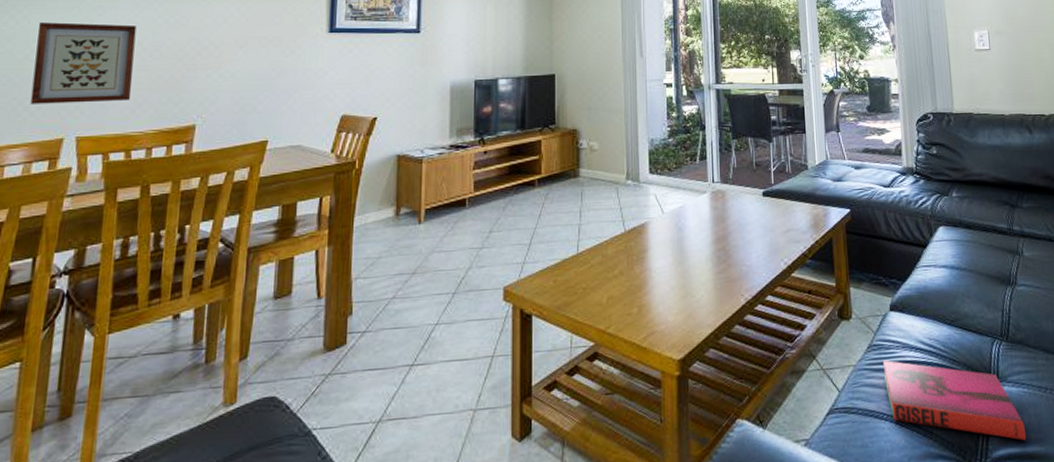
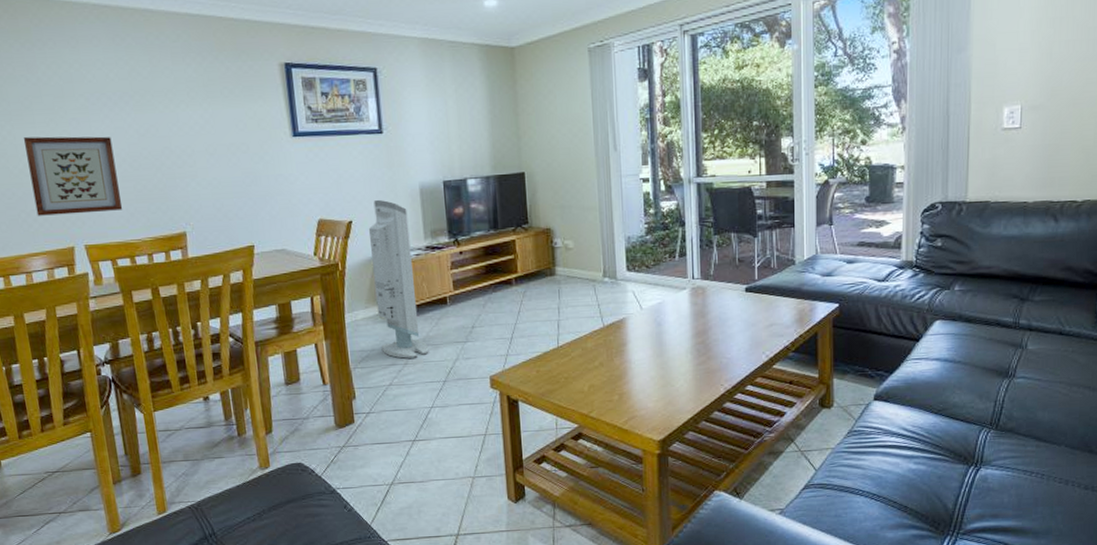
air purifier: none [389,96,441,267] -> present [368,199,429,359]
hardback book: present [882,359,1027,441] -> none [862,444,1004,516]

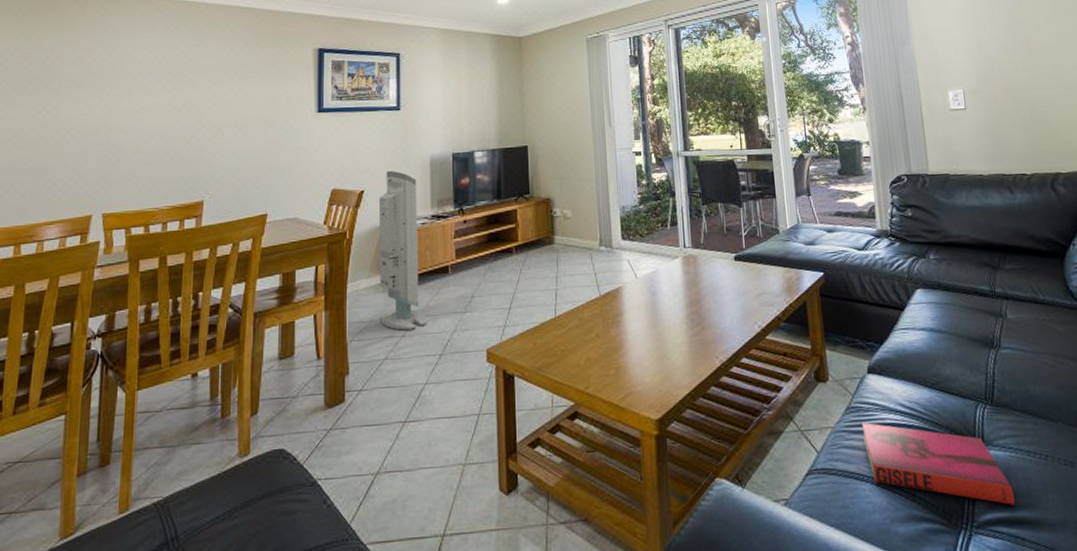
wall art: present [23,136,123,216] -> none [62,111,149,185]
hardback book: none [862,444,1004,516] -> present [861,422,1015,505]

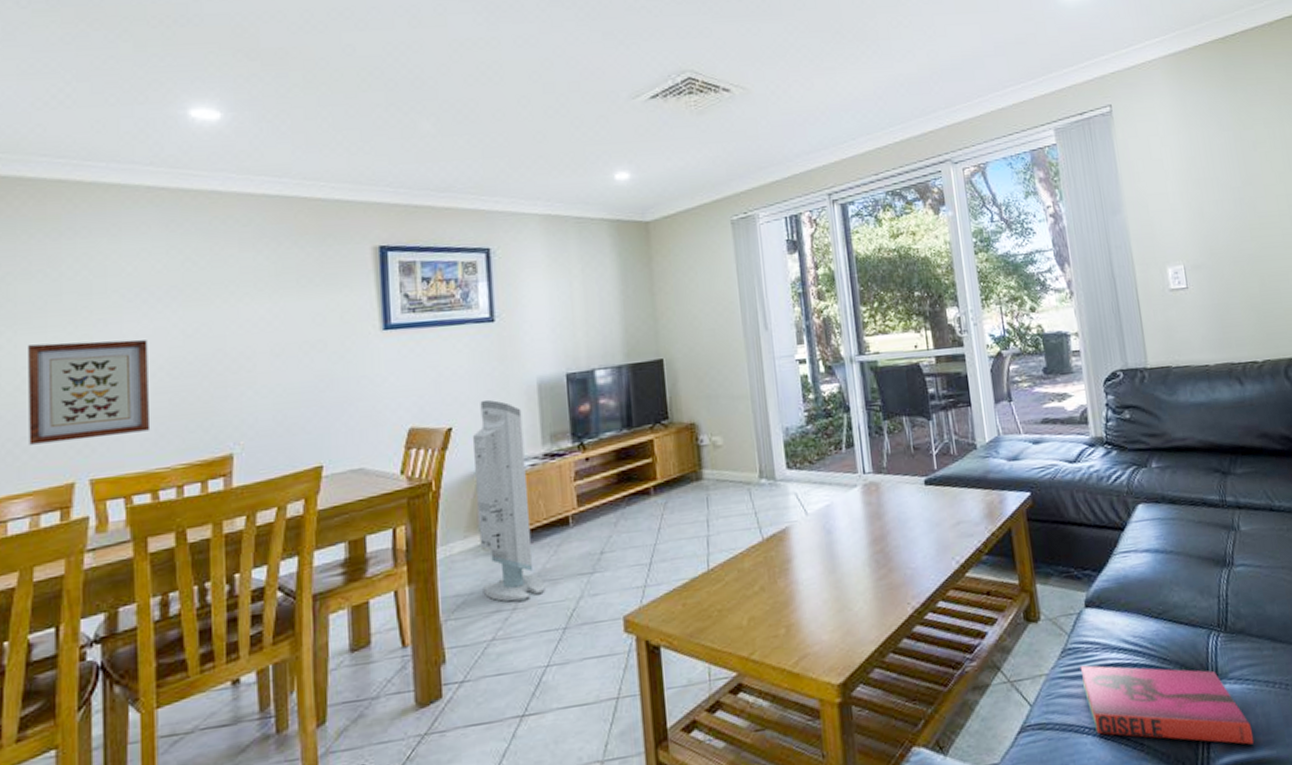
wall art: none [62,111,149,185] -> present [27,339,151,445]

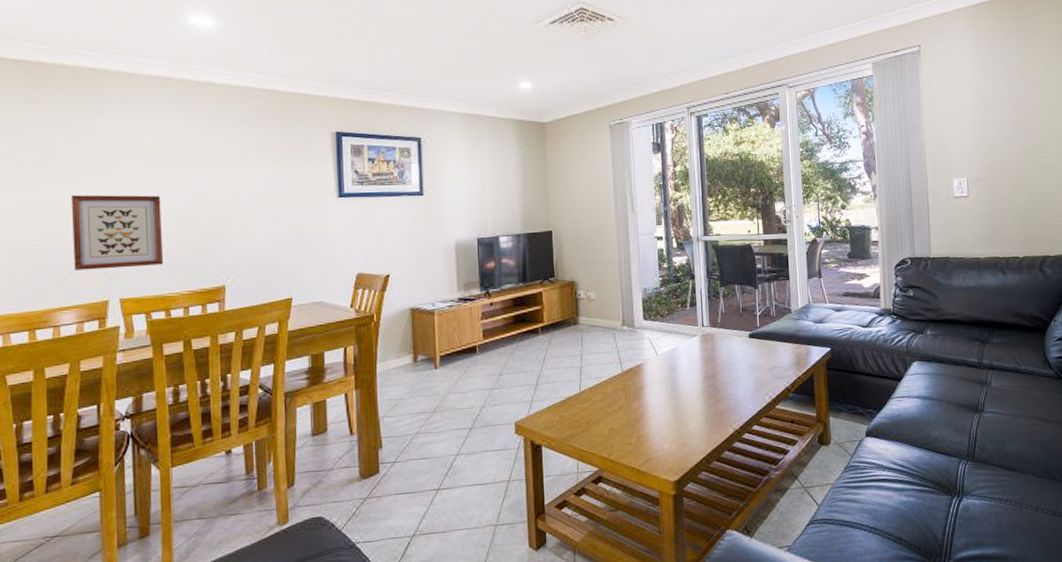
air purifier: present [472,399,545,602] -> none [404,255,457,407]
hardback book: present [1080,665,1254,745] -> none [858,478,987,544]

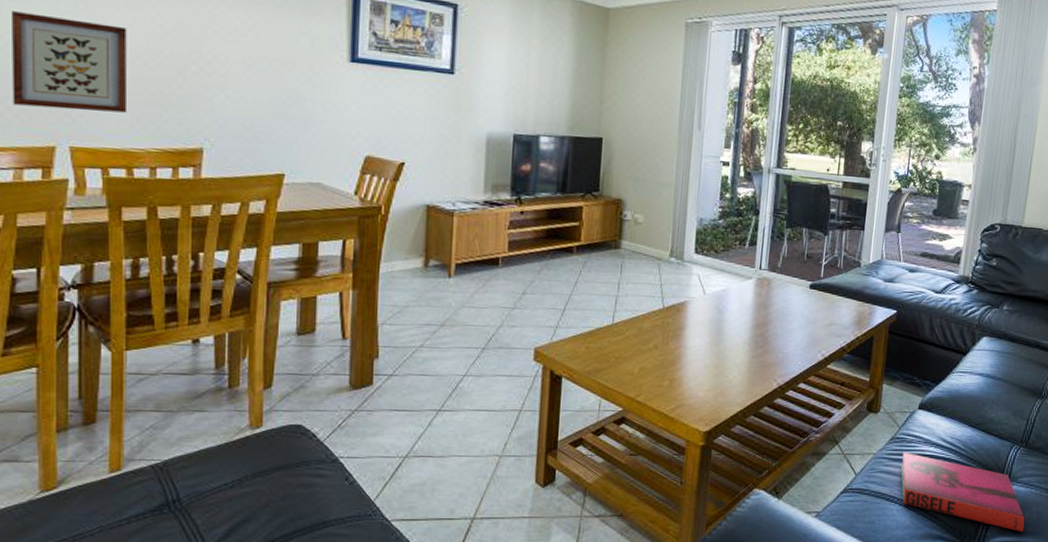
hardback book: none [858,478,987,544] -> present [901,451,1025,532]

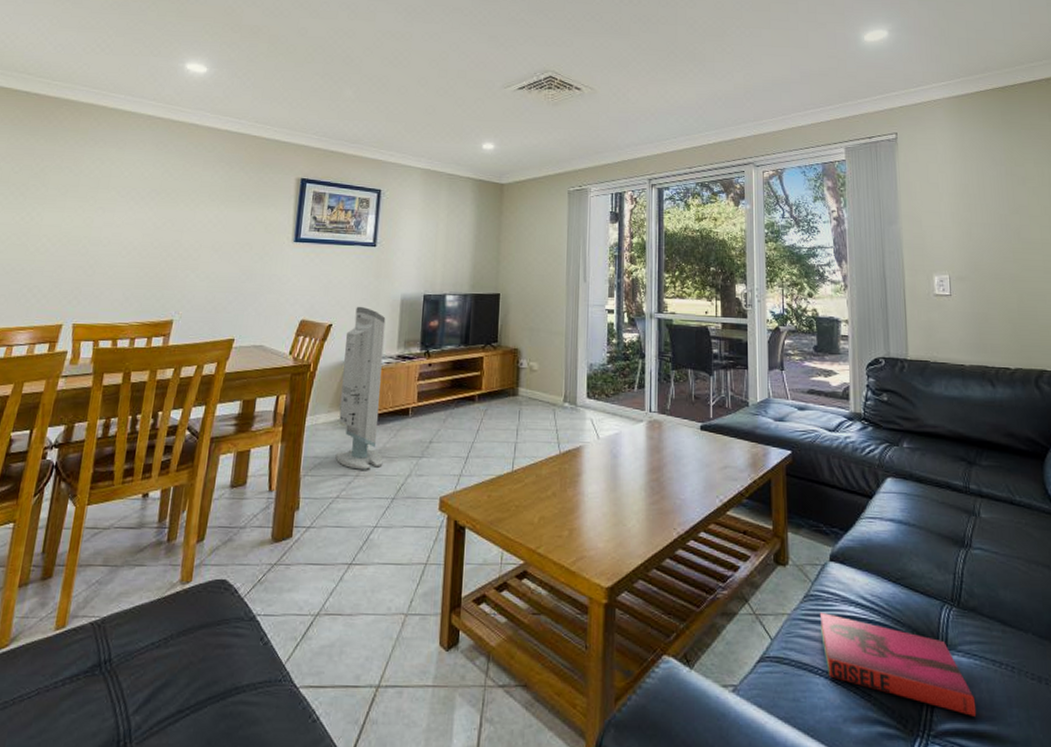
wall art: present [10,11,128,113] -> none [37,220,129,294]
air purifier: none [417,143,471,320] -> present [335,306,386,470]

